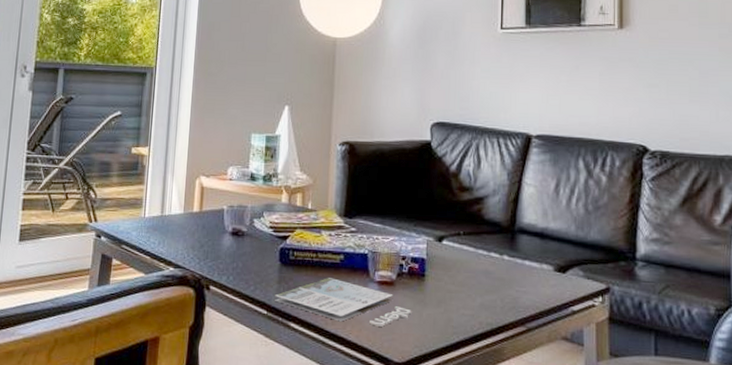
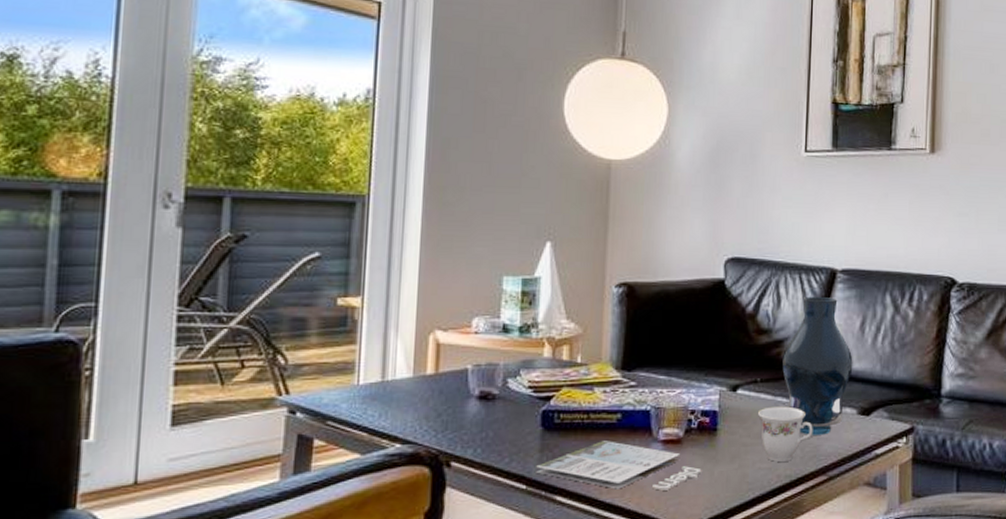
teacup: none [460,258,512,310] -> present [757,406,813,462]
vase: none [482,159,549,288] -> present [781,296,853,435]

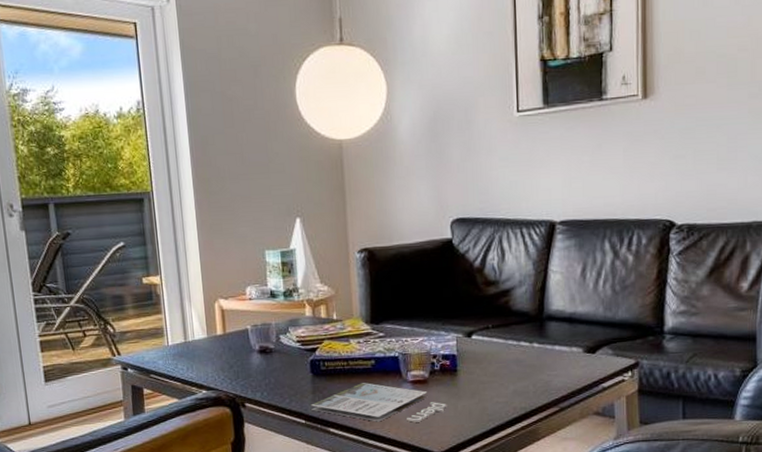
teacup: present [757,406,813,462] -> none [491,348,543,396]
vase: present [781,296,853,435] -> none [509,247,577,373]

